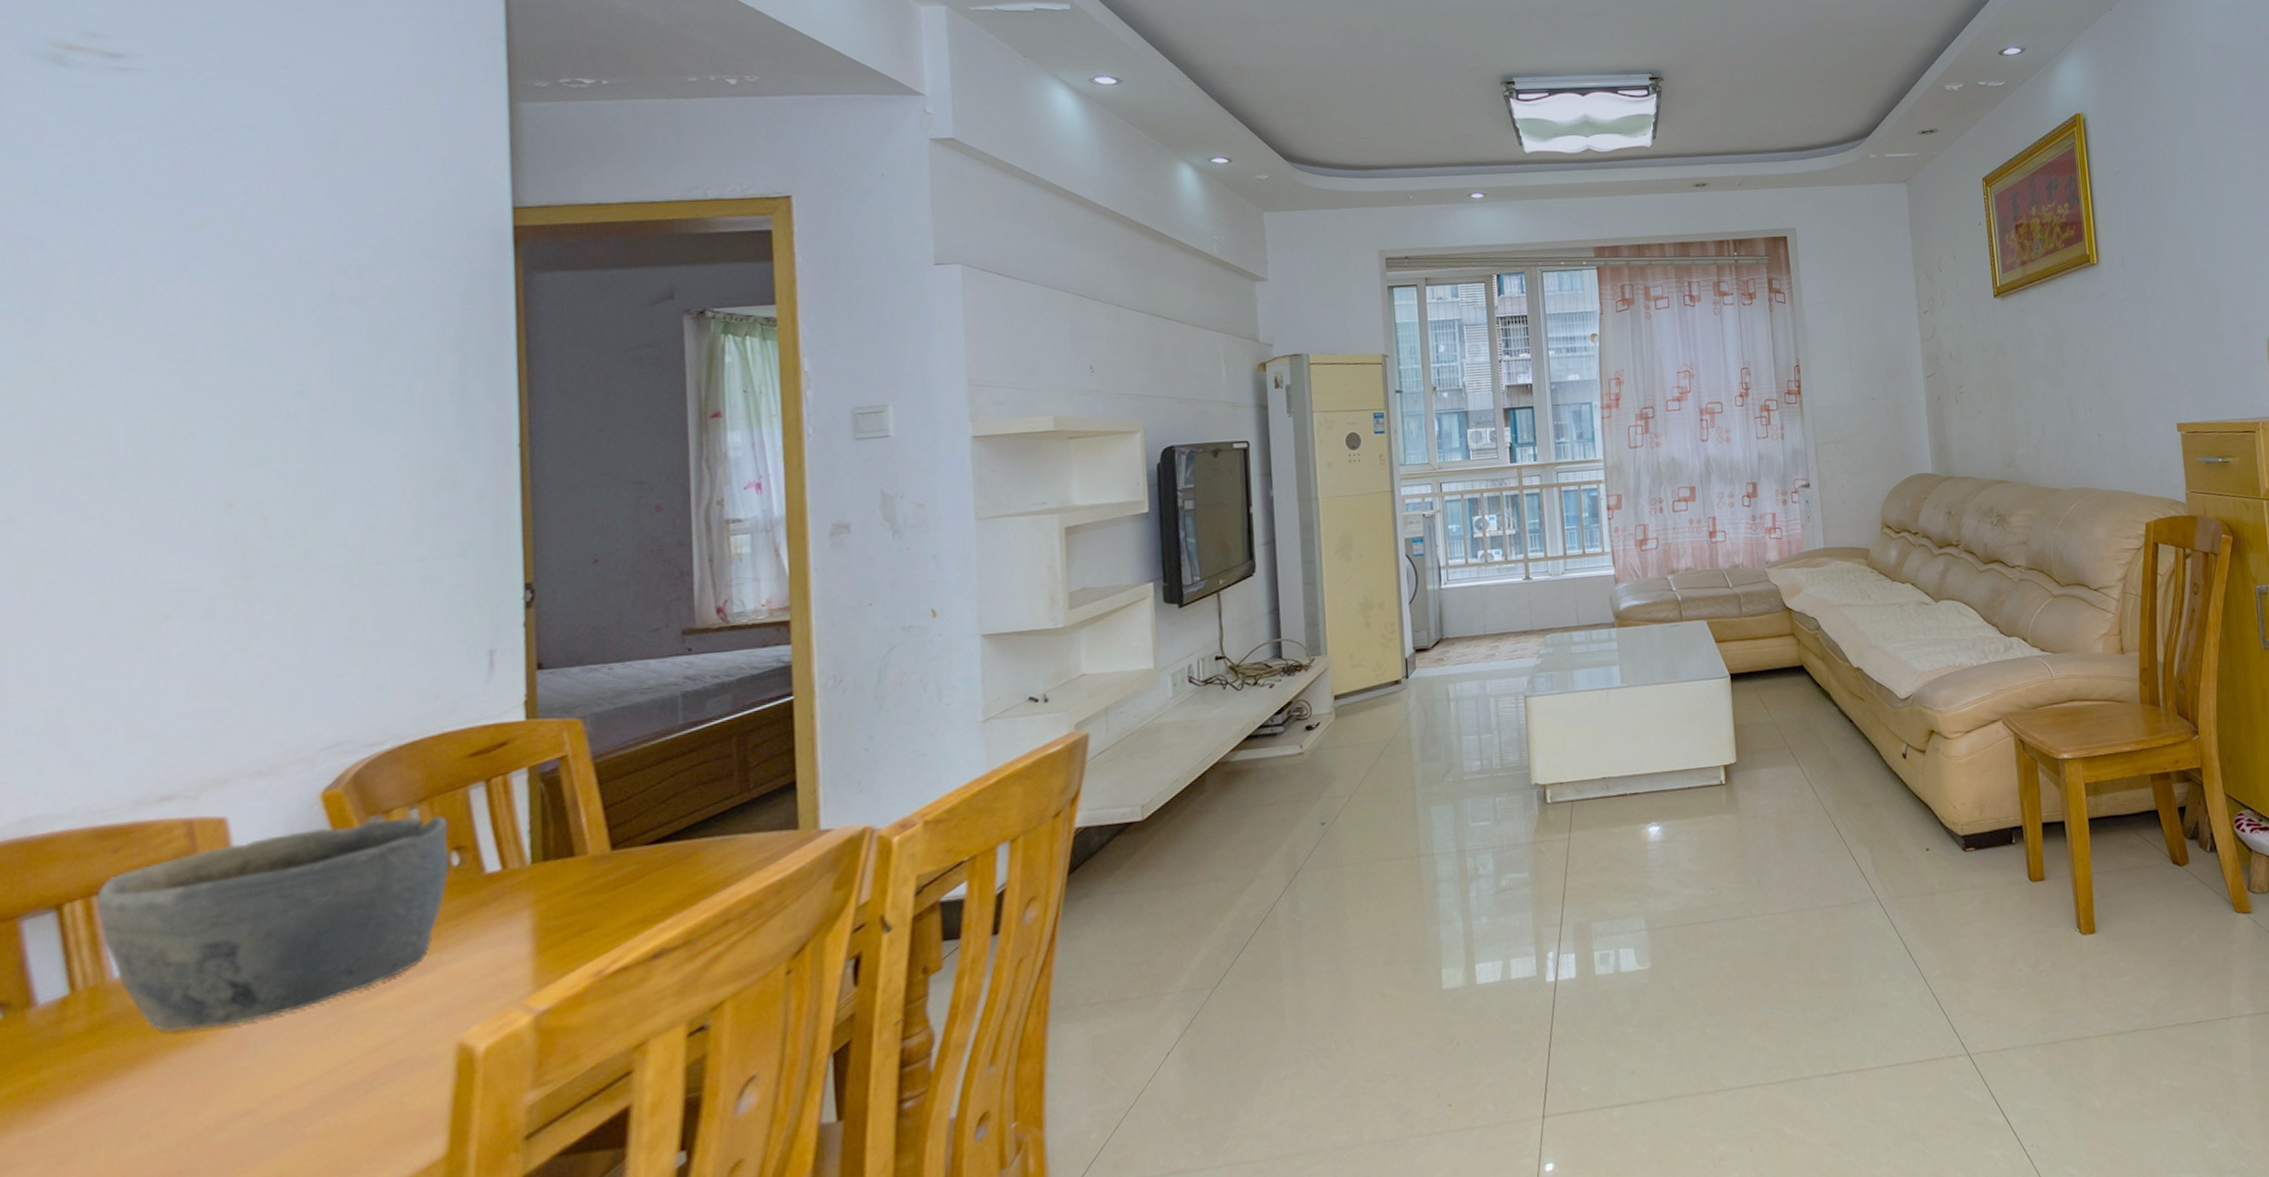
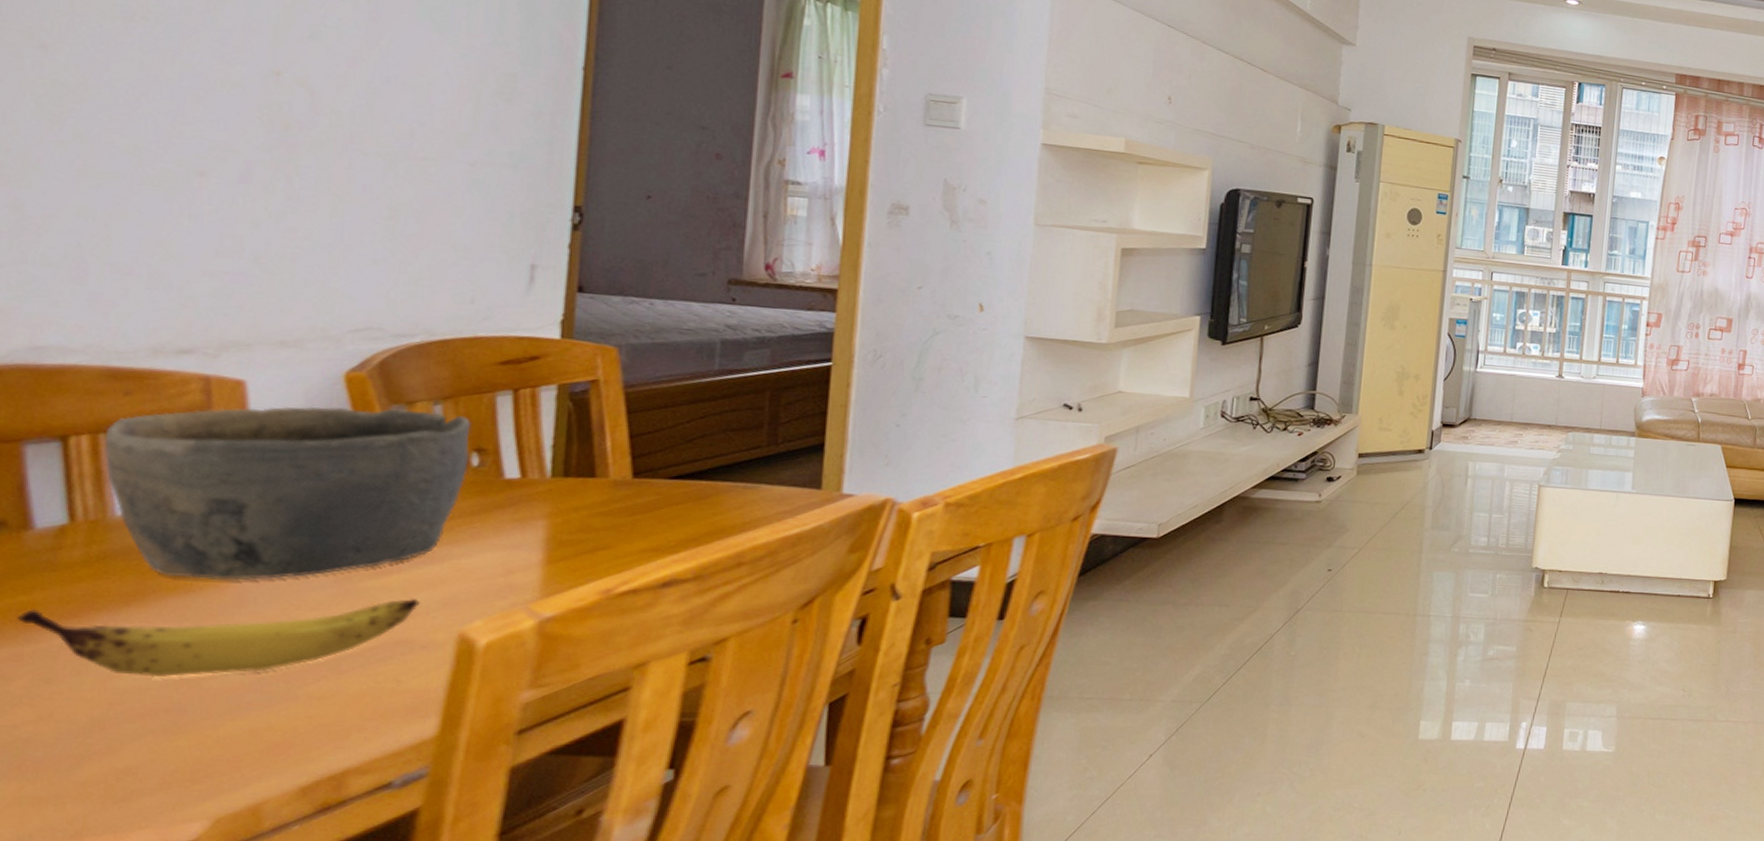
banana: none [28,1014,417,1143] -> present [17,599,421,678]

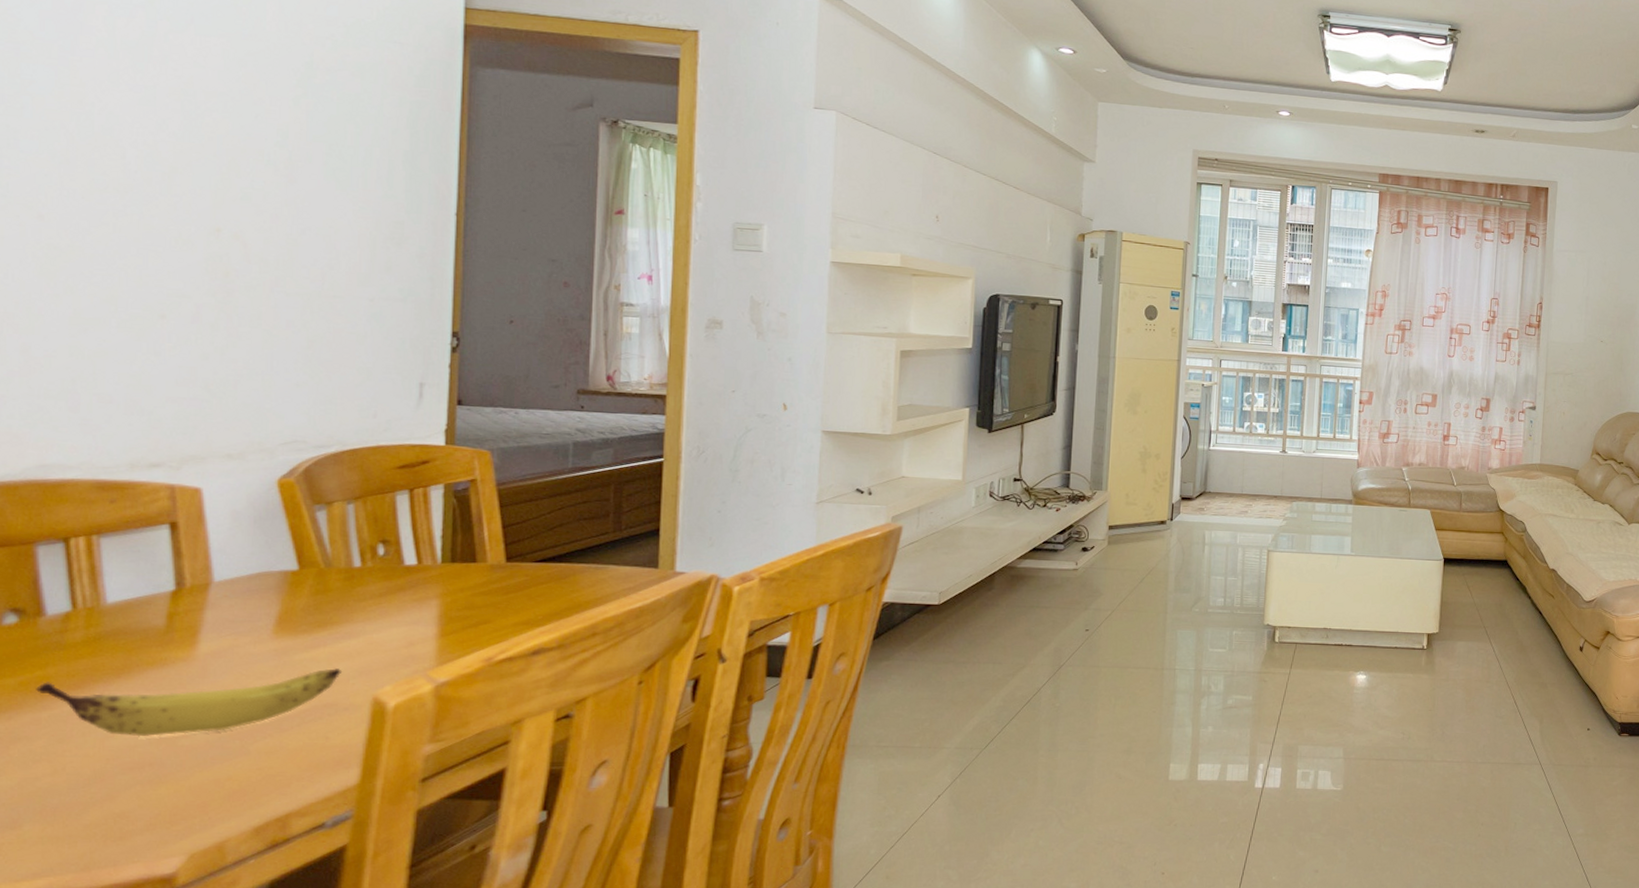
bowl: present [104,406,471,580] -> none [96,508,377,655]

